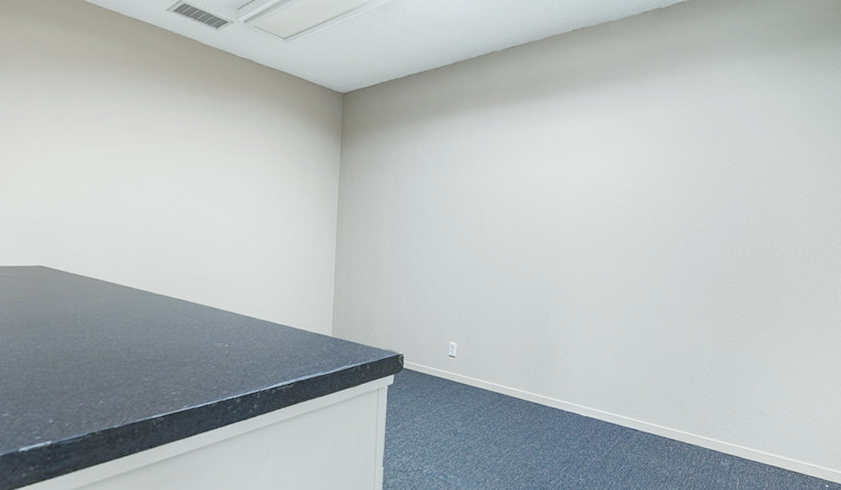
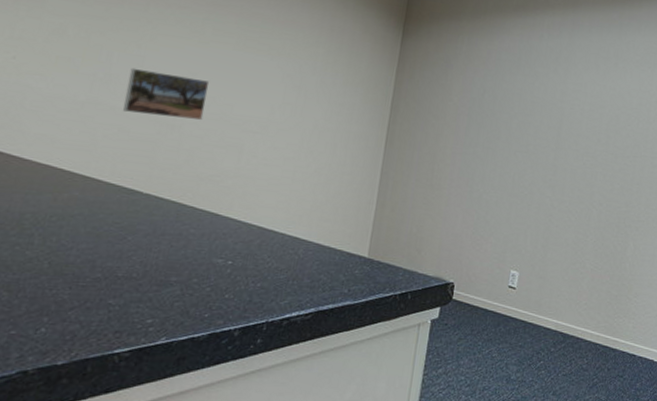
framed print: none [134,195,195,234] -> present [123,68,210,121]

